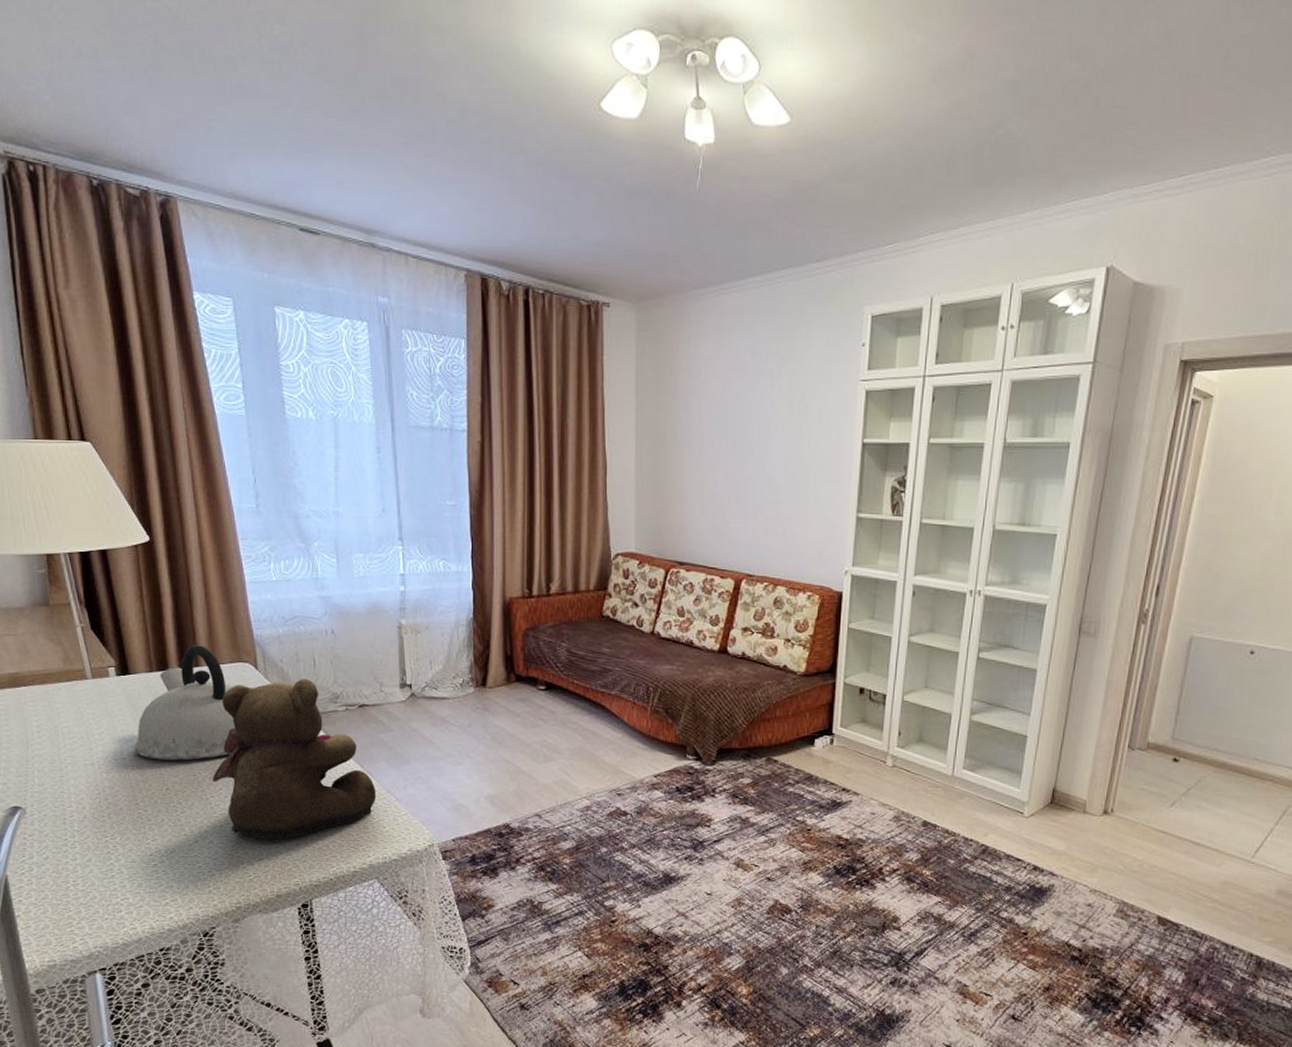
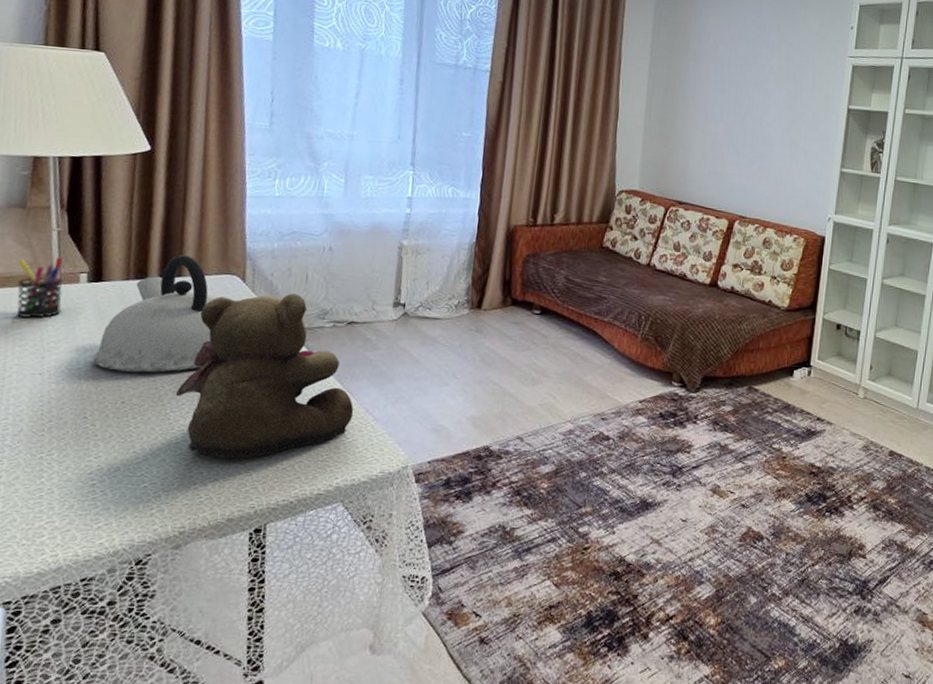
pen holder: none [52,652,99,713] -> present [17,257,63,319]

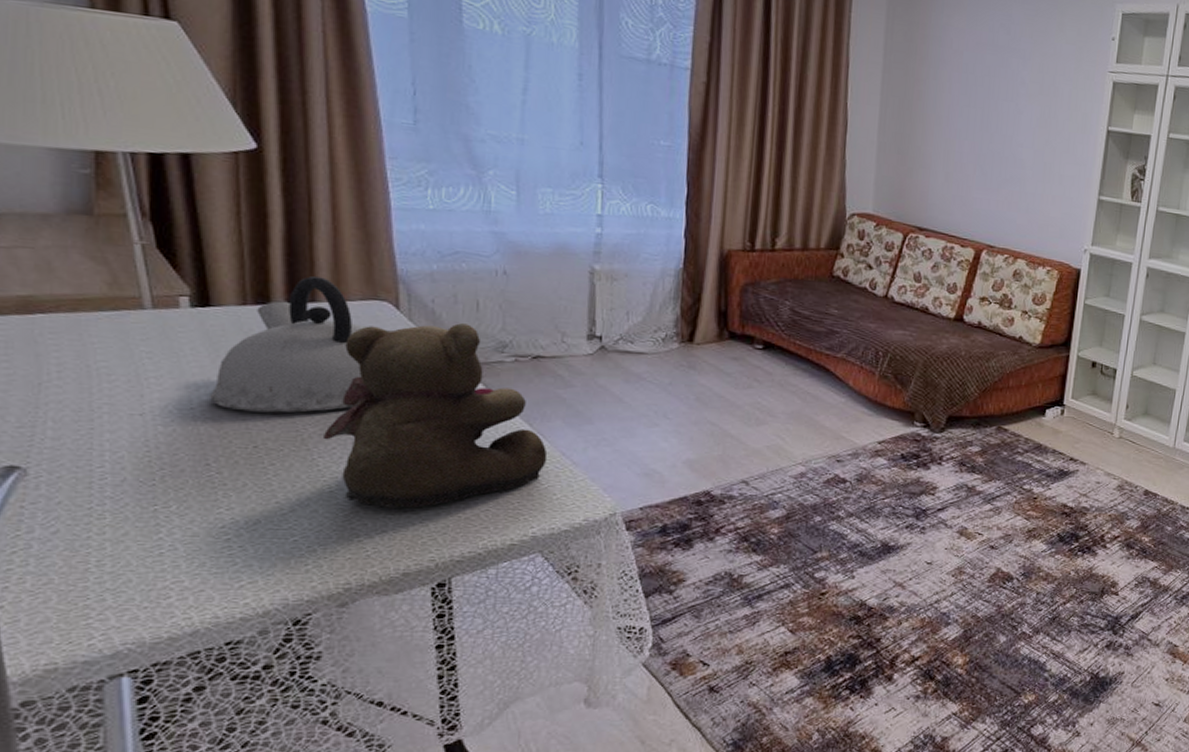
pen holder: present [17,257,63,319] -> none [91,276,160,350]

